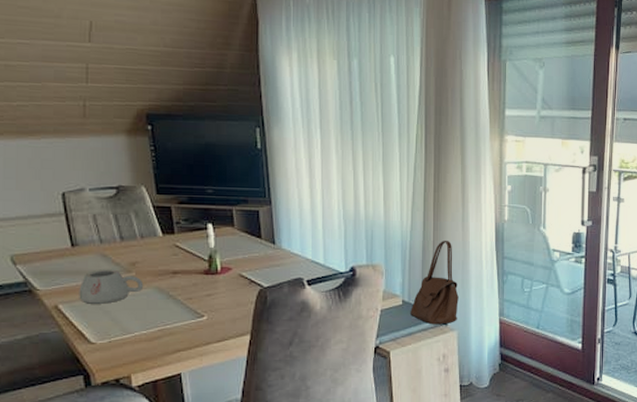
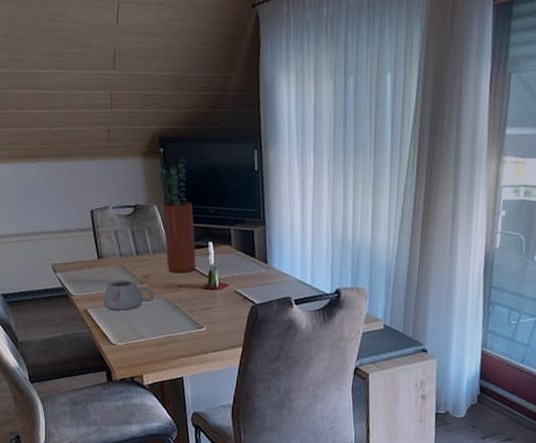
vase: none [145,135,194,259] -> present [158,157,197,274]
handbag: present [410,241,459,325] -> none [391,267,441,352]

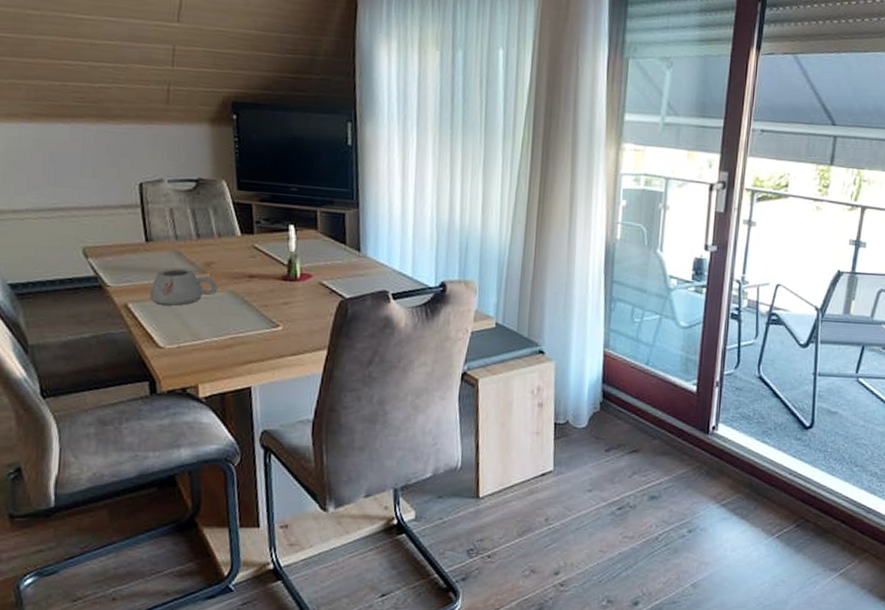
vase: present [158,157,197,274] -> none [229,126,274,262]

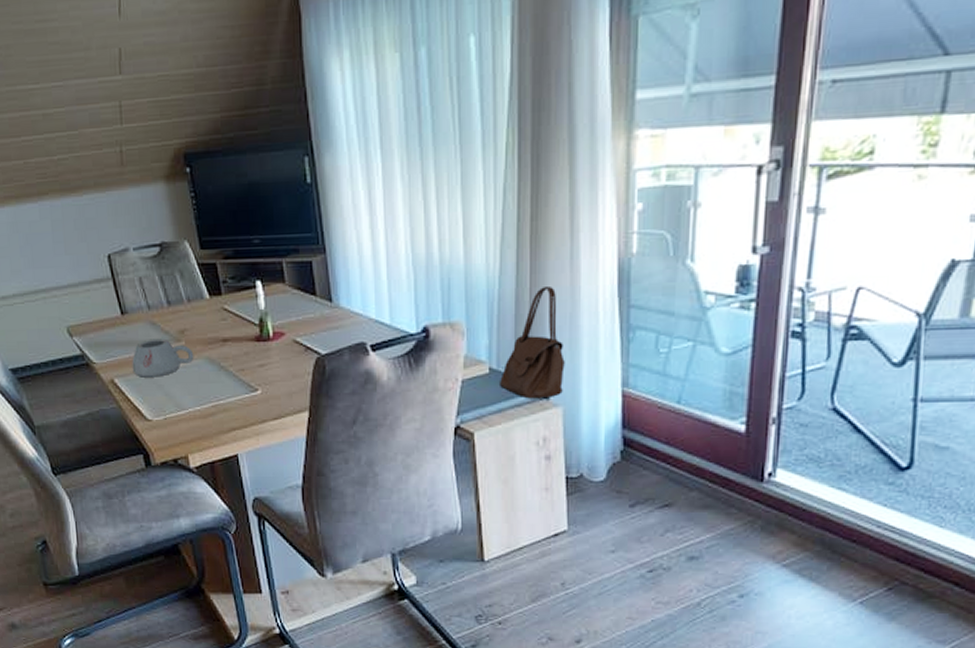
handbag: none [504,258,559,354] -> present [500,287,565,399]

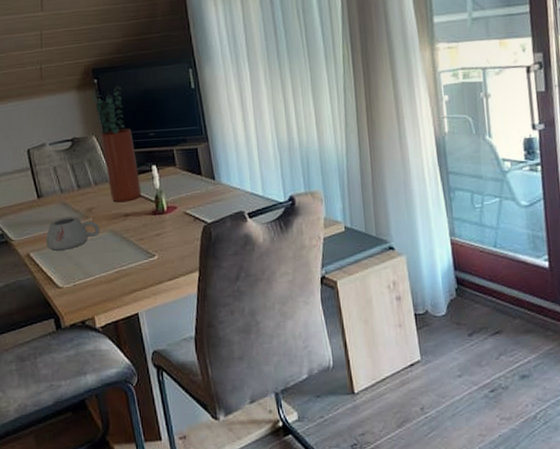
vase: none [184,176,243,325] -> present [93,85,142,203]
handbag: present [500,287,565,399] -> none [354,160,405,251]

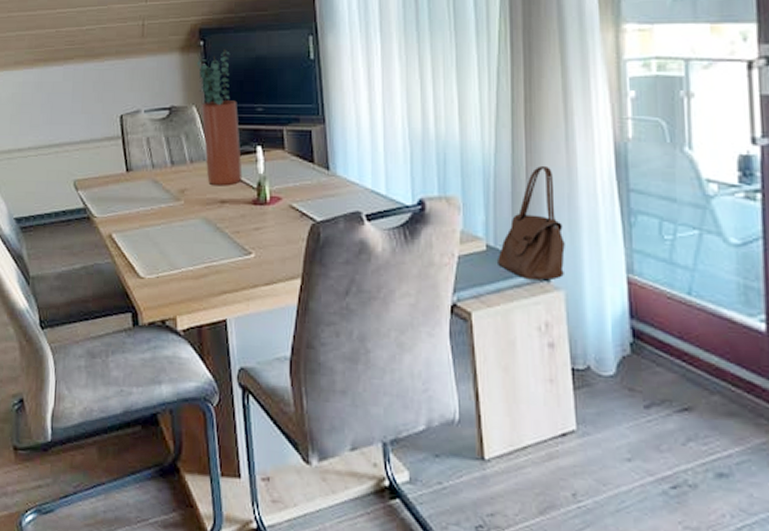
cup: present [46,216,100,251] -> none [131,196,192,235]
handbag: none [354,160,405,251] -> present [498,166,565,281]

